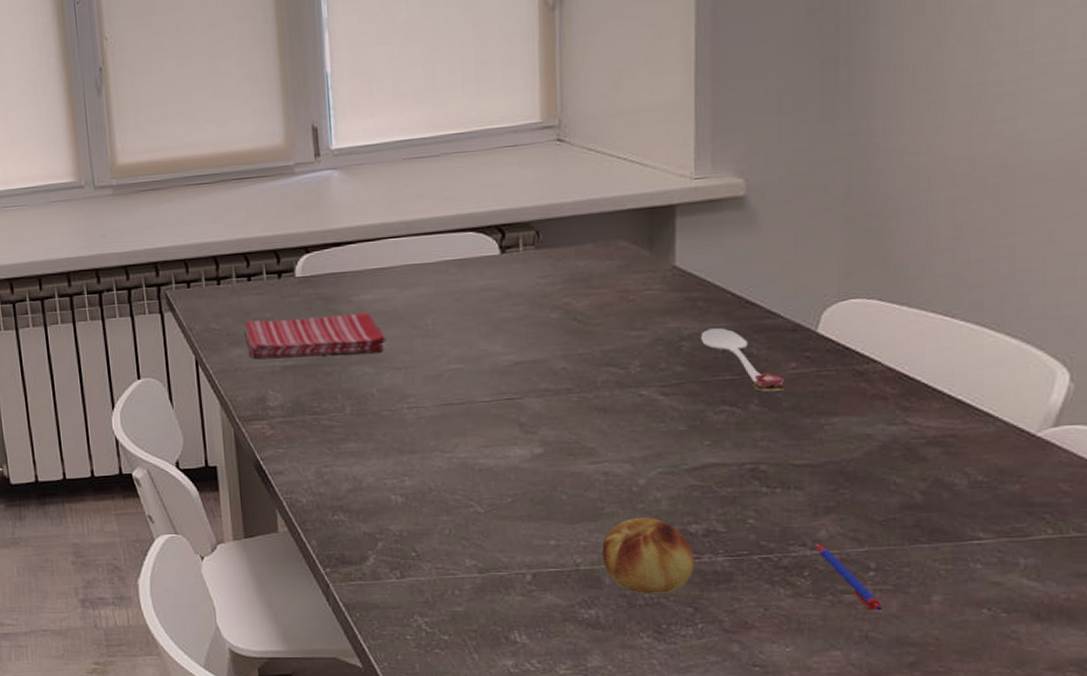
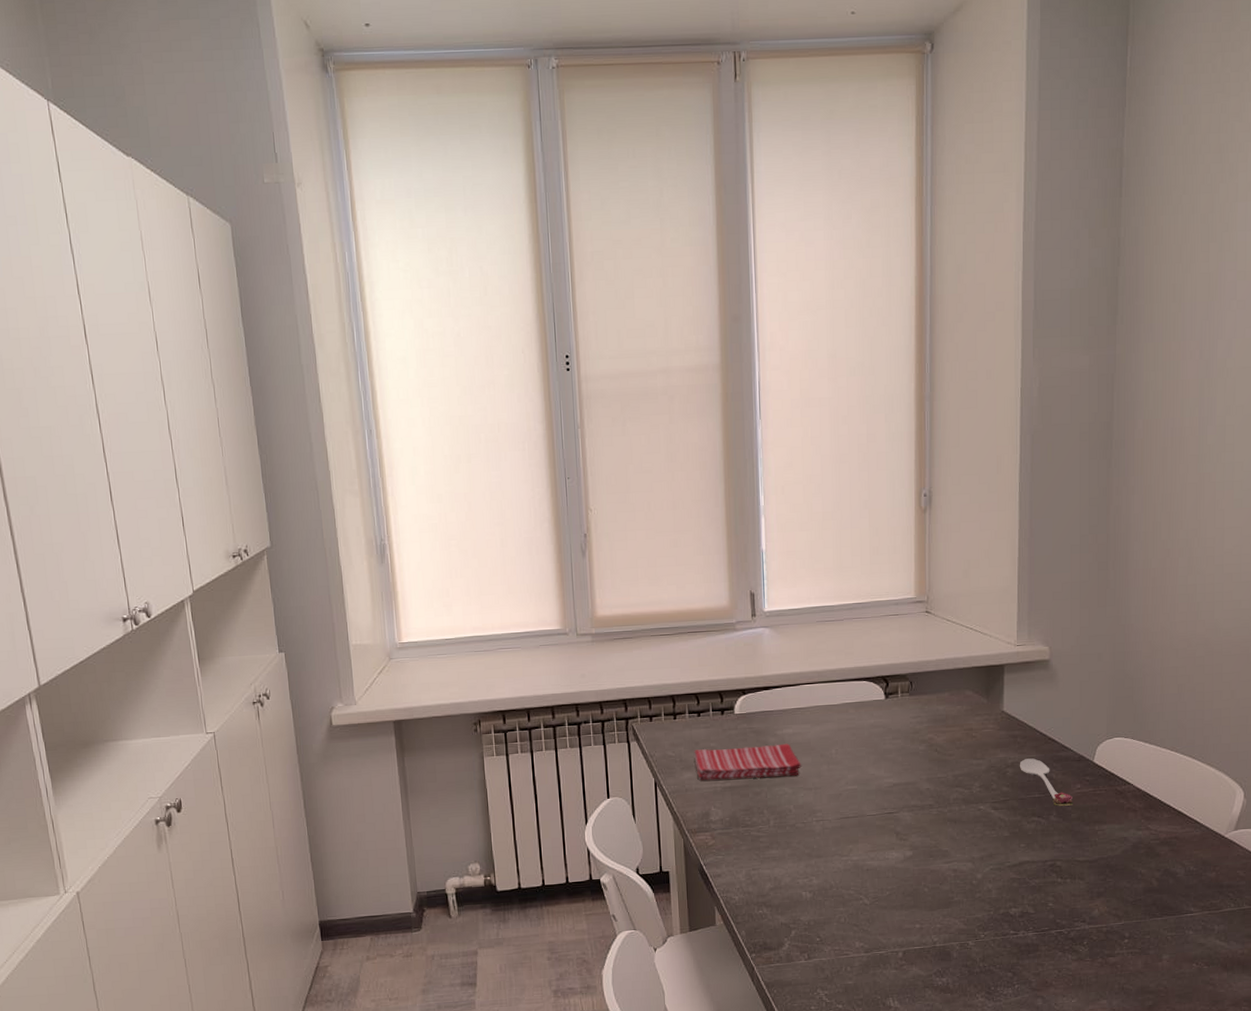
fruit: present [602,518,695,593] -> none [951,904,1014,963]
pen: present [815,544,882,611] -> none [1091,920,1132,969]

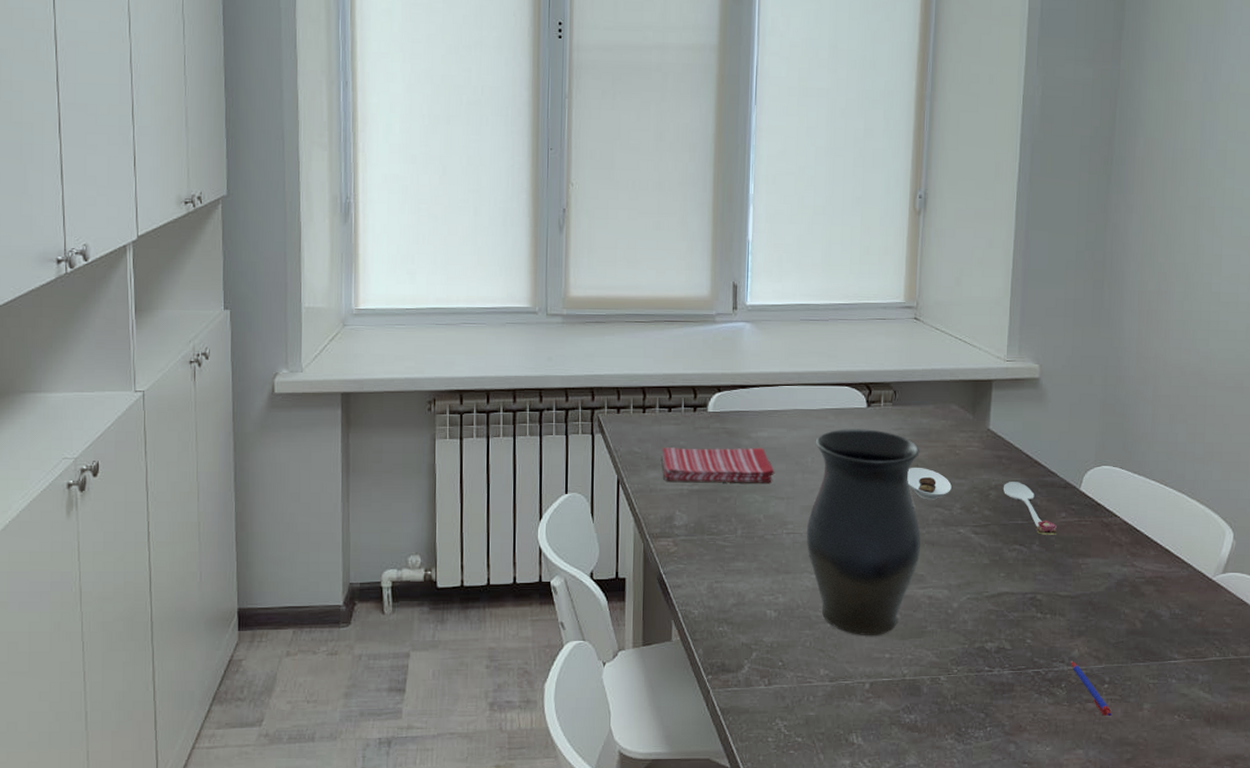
vase: none [834,719,944,909] -> present [806,429,921,635]
saucer: none [927,752,970,781] -> present [907,468,952,500]
pen: none [1091,920,1132,969] -> present [1070,661,1112,717]

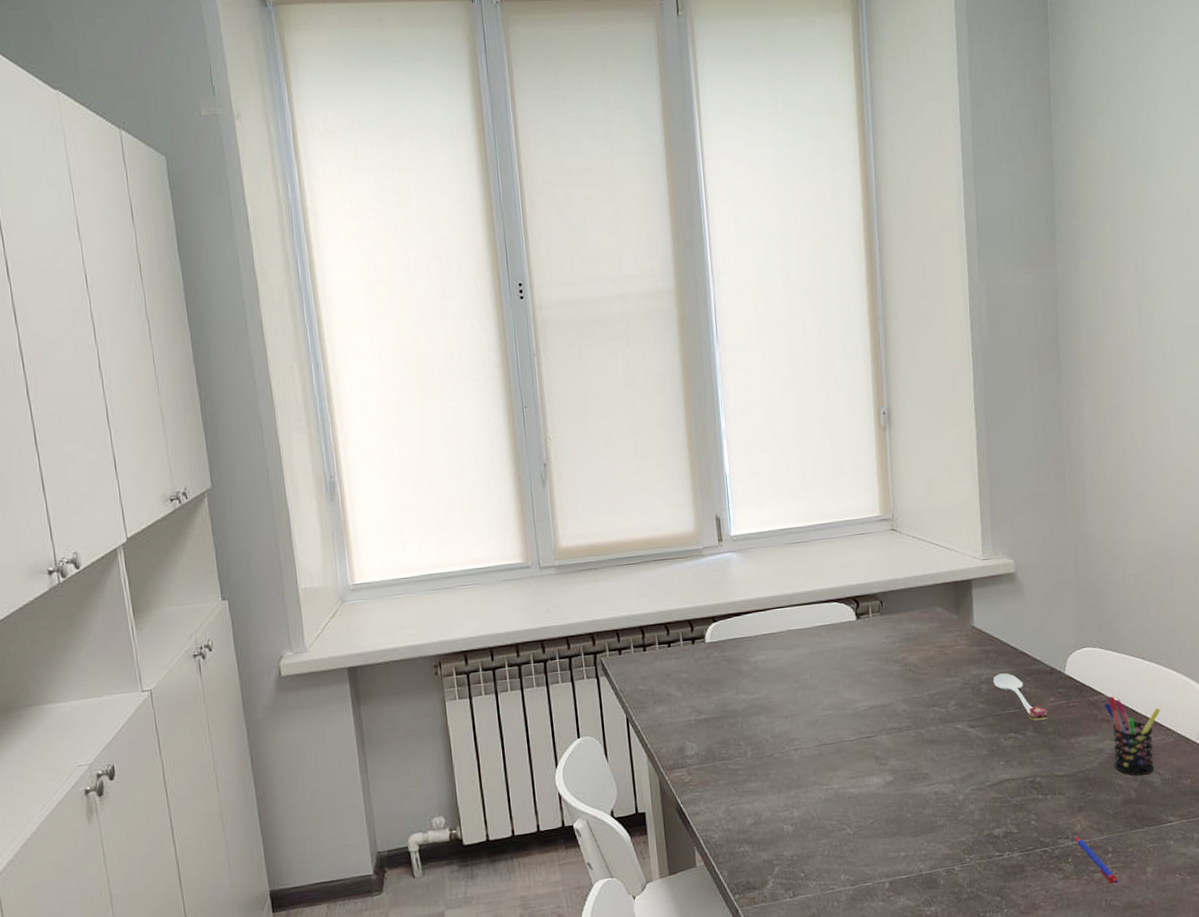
dish towel: present [662,447,775,482] -> none [666,670,776,714]
vase: present [806,429,921,635] -> none [811,640,923,838]
saucer: present [907,468,952,500] -> none [902,671,945,701]
pen holder: none [1118,520,1178,606] -> present [1104,696,1161,776]

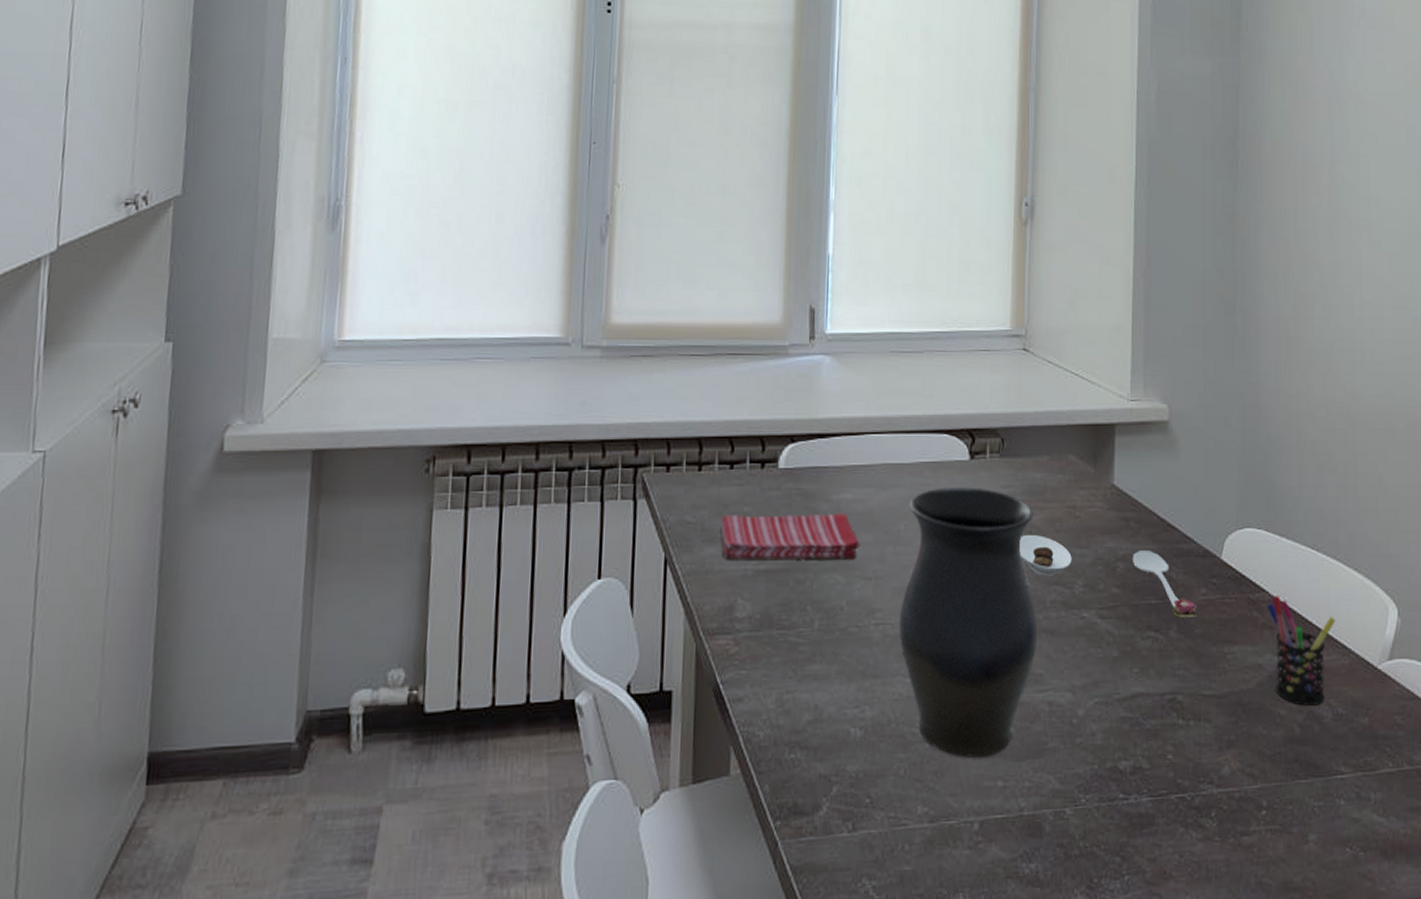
dish towel: none [666,670,776,714] -> present [721,513,860,560]
vase: none [811,640,923,838] -> present [898,487,1038,758]
saucer: none [902,671,945,701] -> present [1019,535,1072,576]
pen: present [1074,836,1118,884] -> none [1220,781,1272,854]

